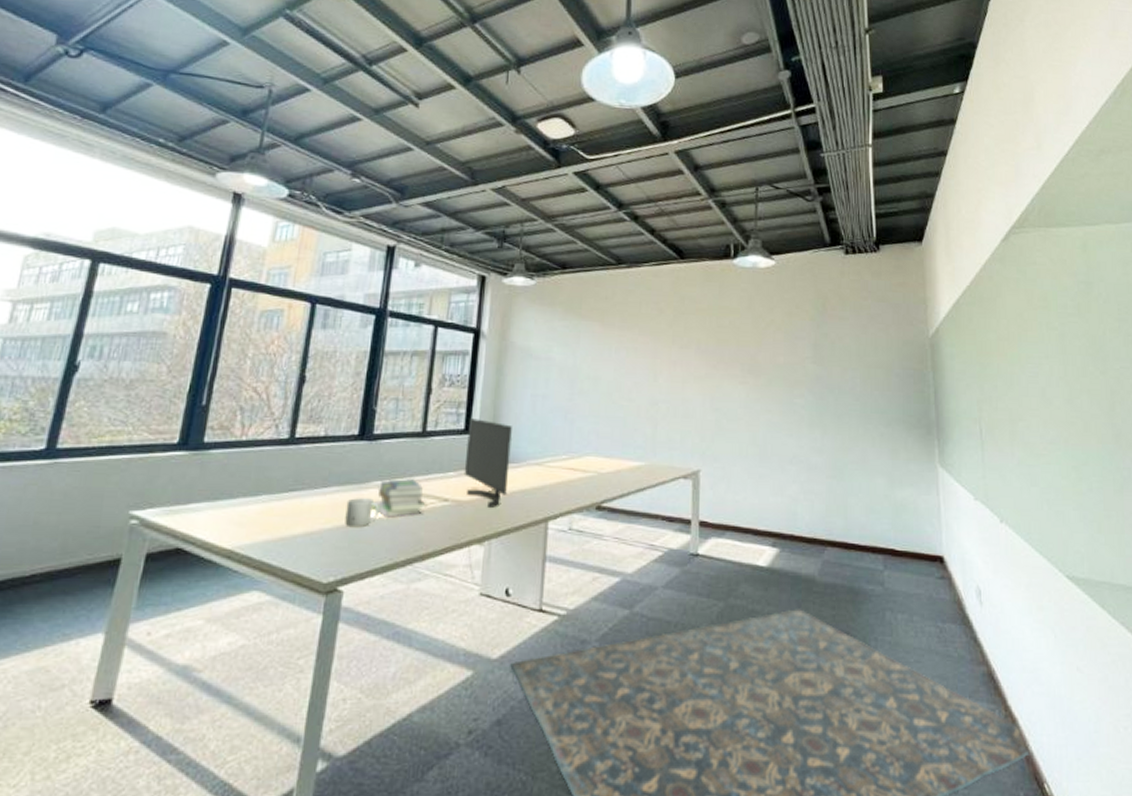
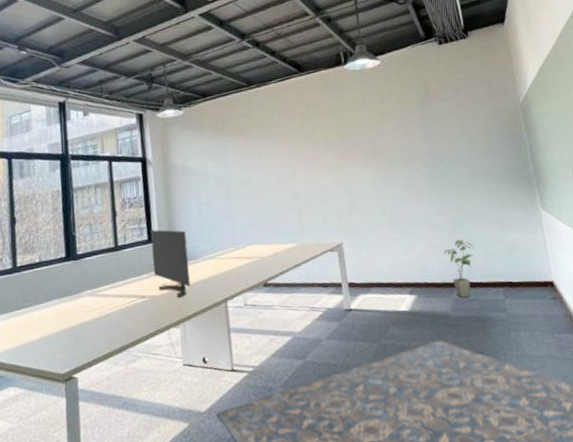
mug: present [345,498,379,528] -> none [67,304,94,329]
books: present [371,478,425,518] -> none [86,284,128,317]
house plant: none [818,487,856,561] -> present [444,239,475,298]

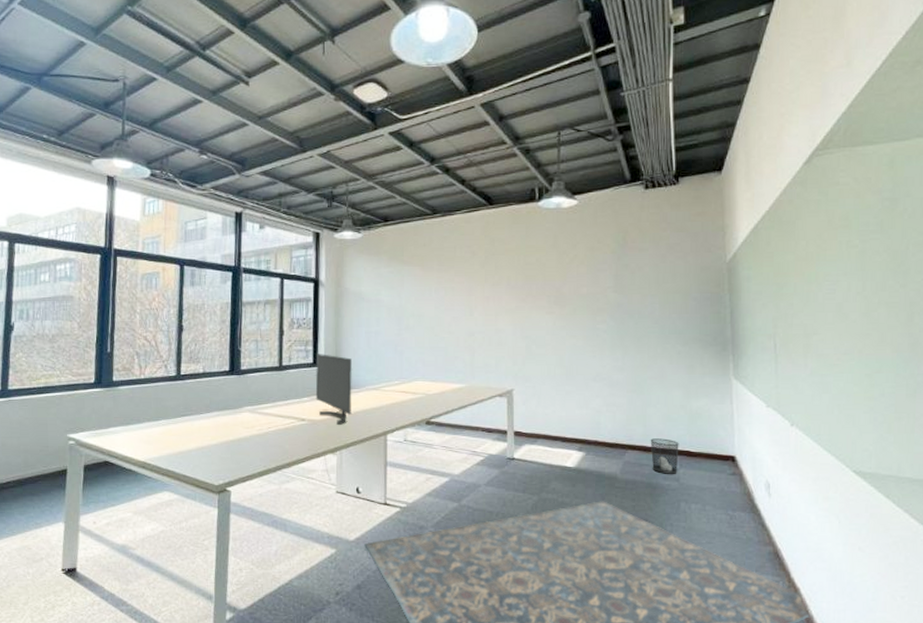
house plant: present [444,239,475,298] -> none [620,400,654,462]
waste bin: none [474,272,504,307] -> present [650,438,679,474]

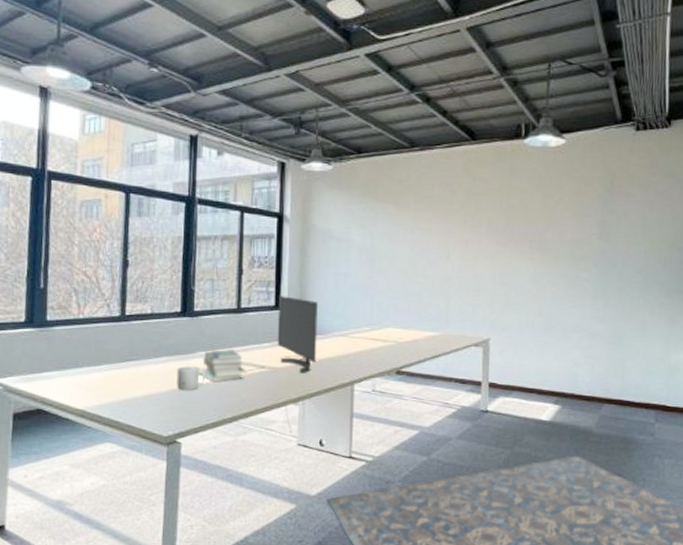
mug: none [226,420,252,443] -> present [176,366,205,391]
books: none [245,403,287,435] -> present [198,348,244,382]
waste bin: present [650,438,679,474] -> none [627,392,656,429]

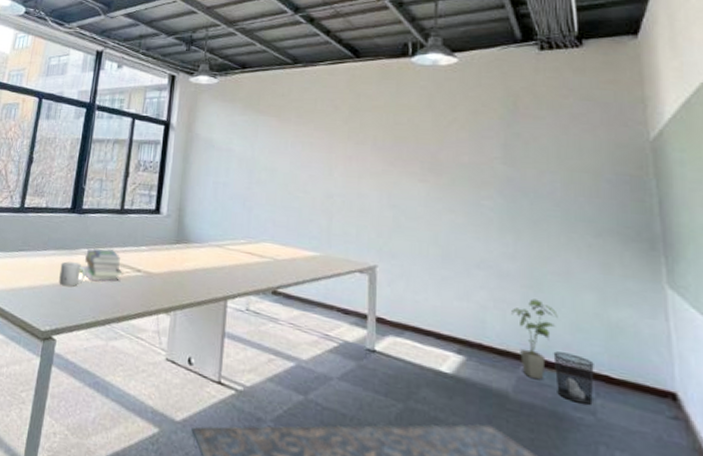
computer monitor: present [277,296,318,373] -> none [154,200,196,282]
house plant: none [598,352,633,416] -> present [511,298,558,380]
waste bin: none [627,392,656,429] -> present [553,351,594,405]

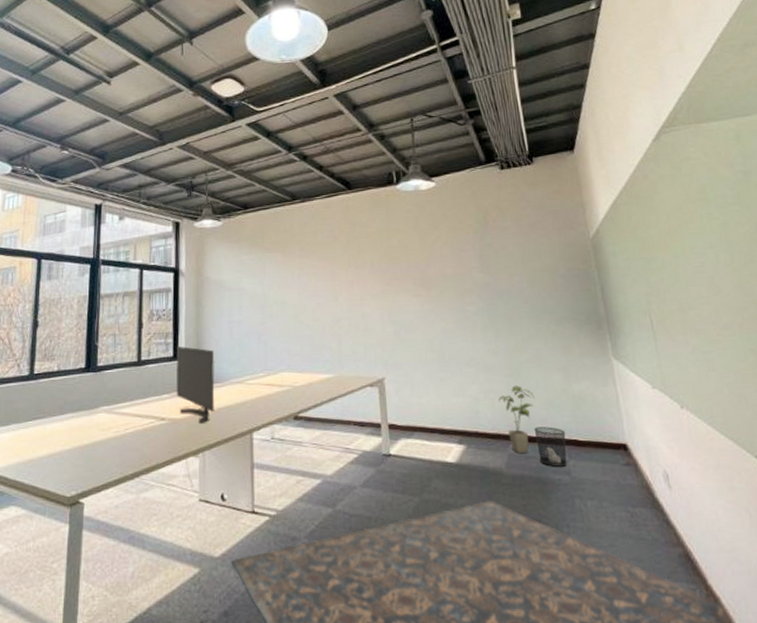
mug: present [59,261,86,287] -> none [80,422,108,448]
books: present [79,248,122,282] -> none [101,401,145,437]
computer monitor: none [154,200,196,282] -> present [176,346,215,423]

